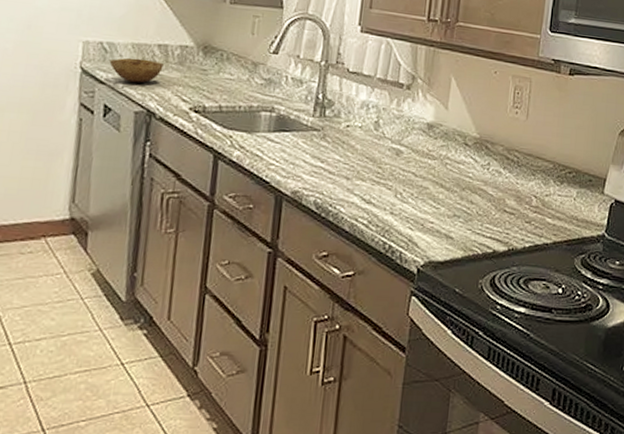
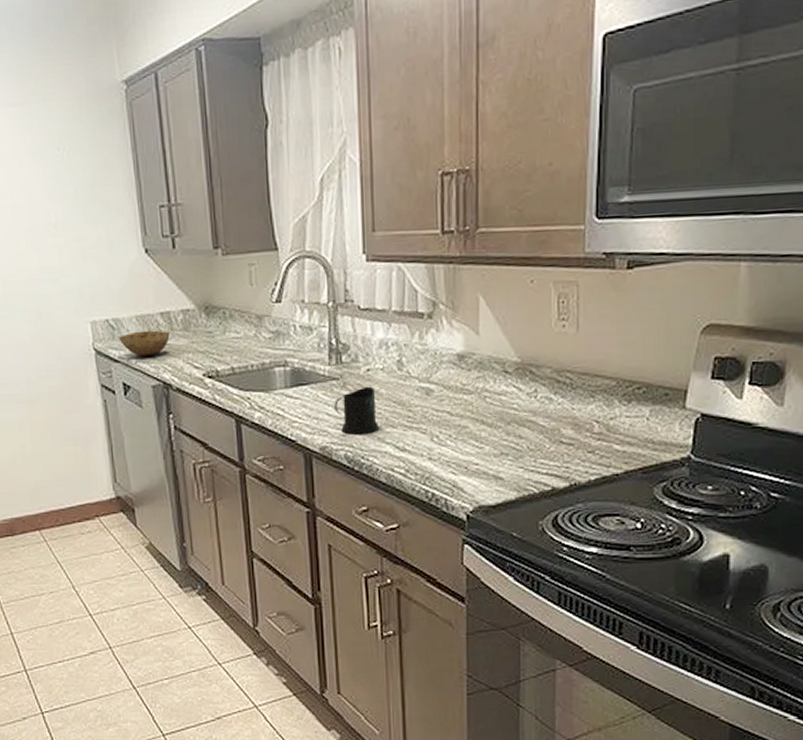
mug: none [311,140,352,184] -> present [334,386,380,434]

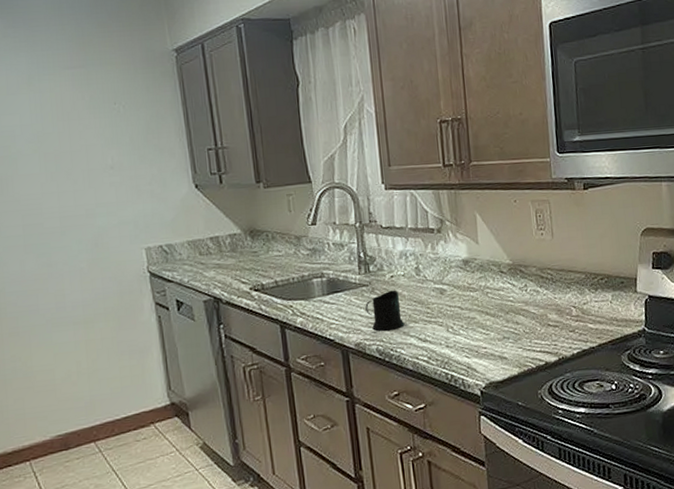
bowl: present [118,330,170,357] -> none [172,252,219,276]

